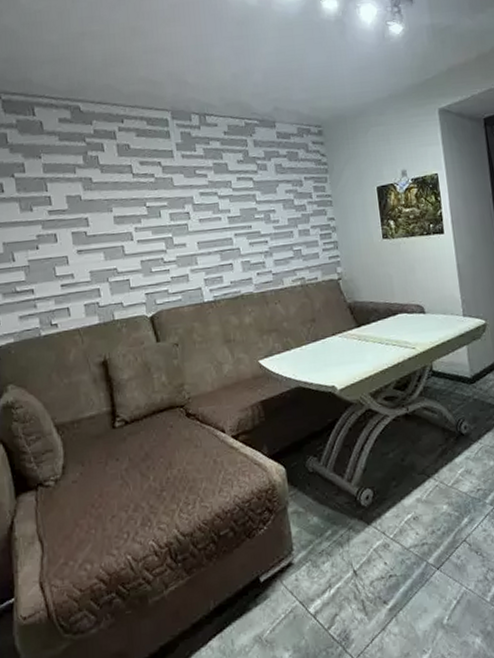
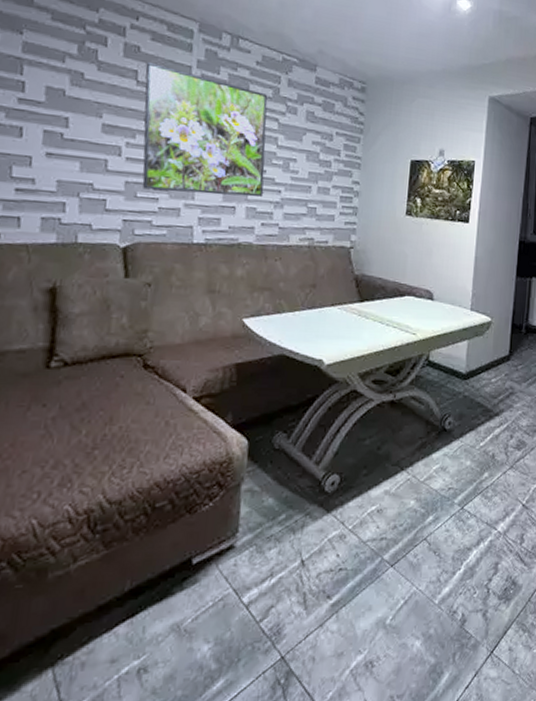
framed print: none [136,155,254,264] -> present [142,62,268,198]

